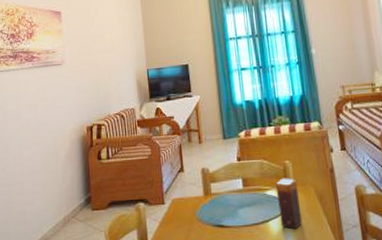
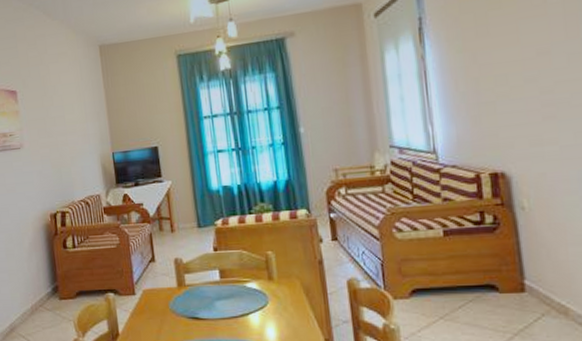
candle: present [275,178,303,230] -> none [256,269,287,324]

